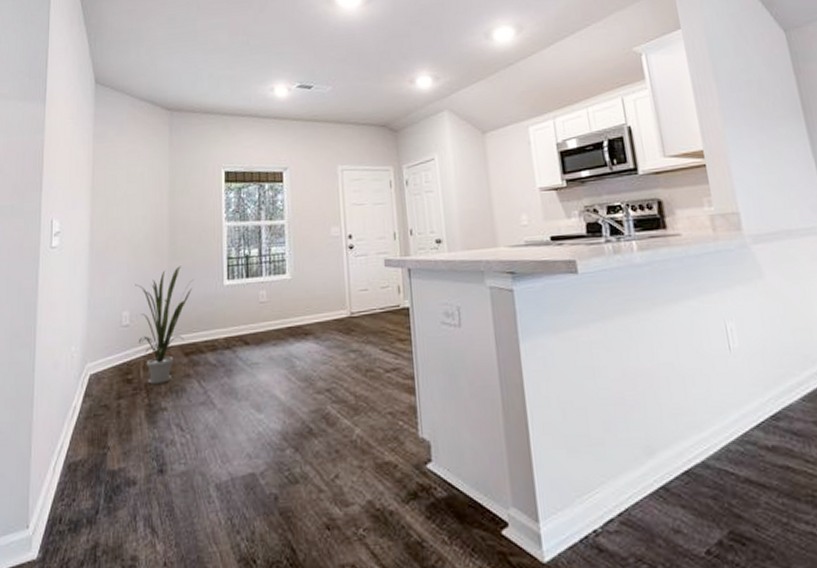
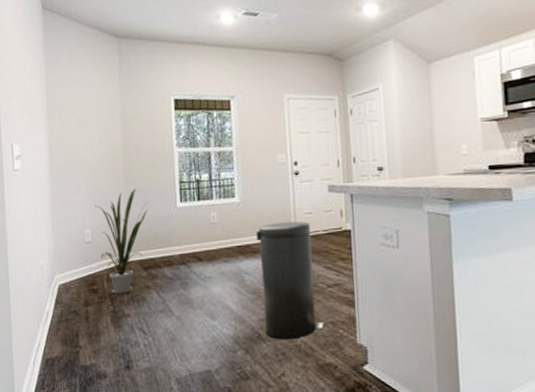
pedal bin: none [307,299,383,435] -> present [255,221,325,340]

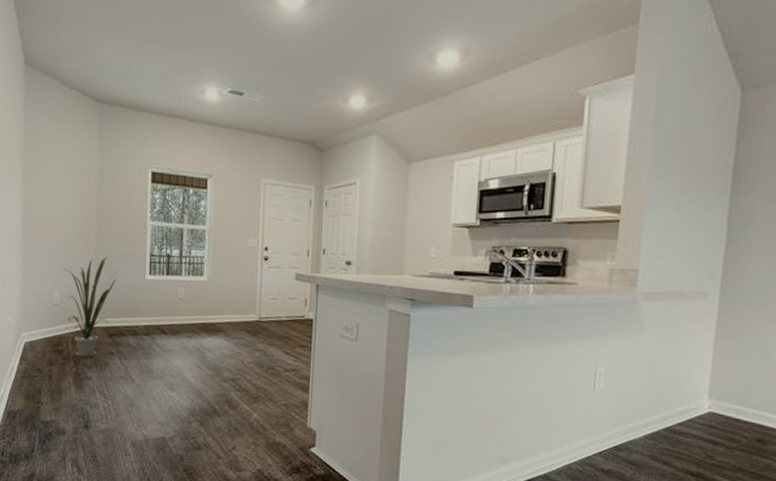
pedal bin: present [255,221,325,340] -> none [220,304,278,417]

